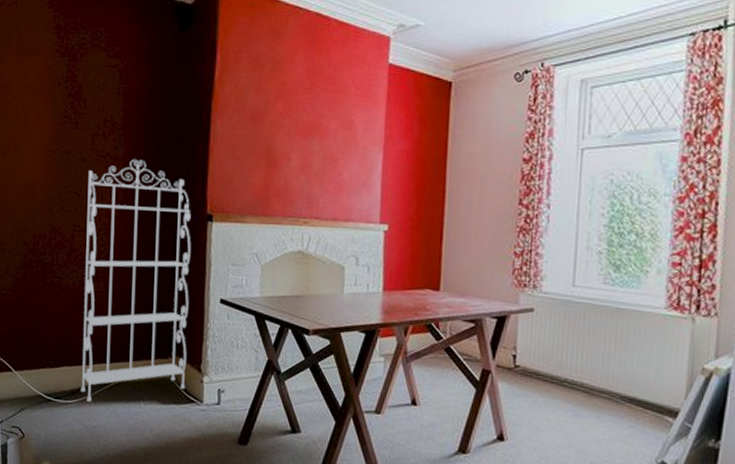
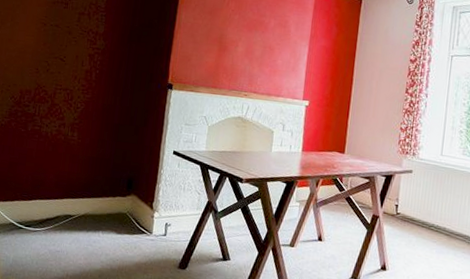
bookshelf: present [81,159,191,402] -> none [49,36,155,230]

